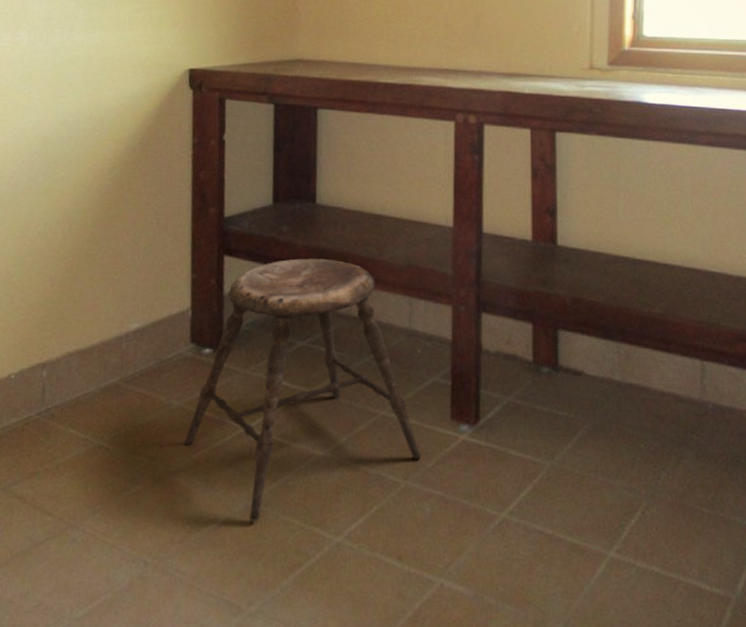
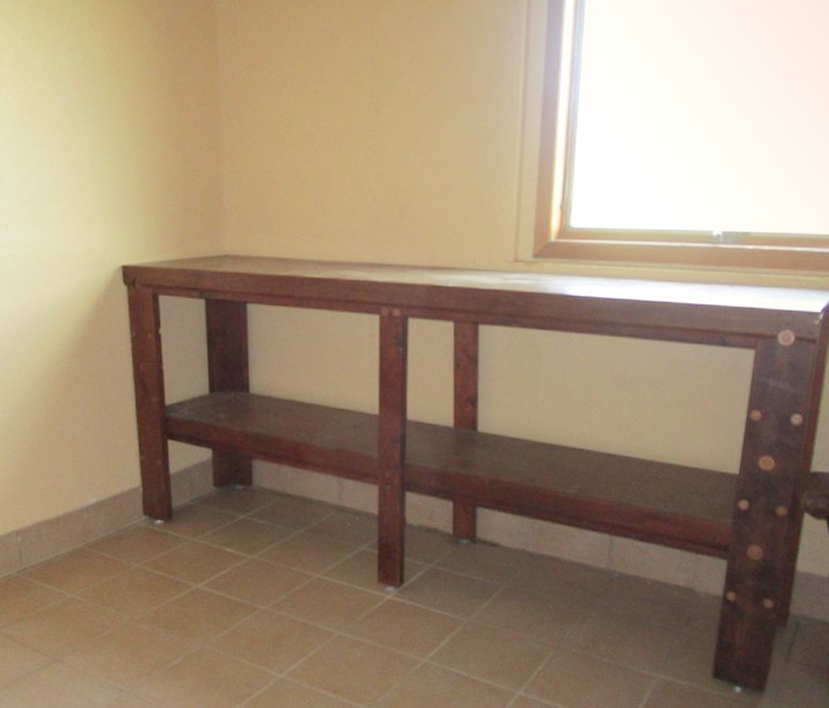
stool: present [184,258,421,522] -> none [145,442,352,660]

